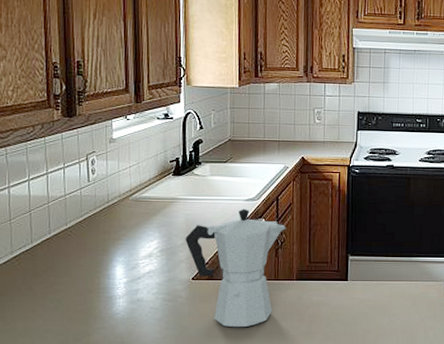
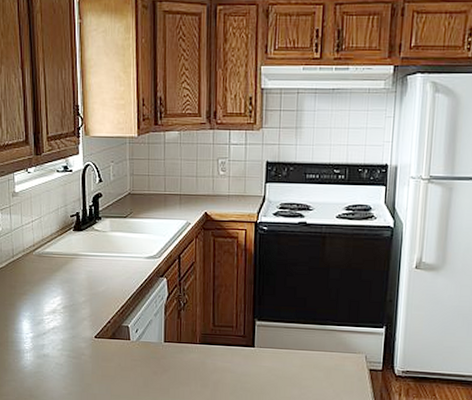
moka pot: present [185,209,286,328] -> none [87,267,189,389]

